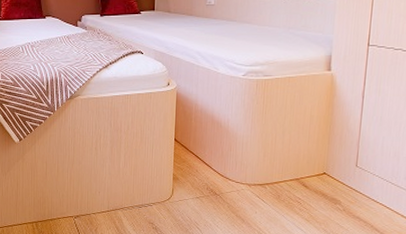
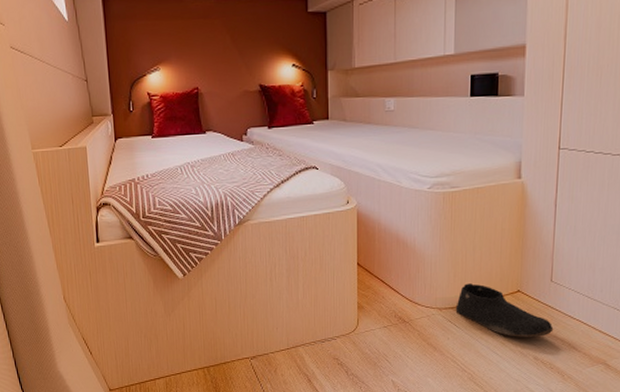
shoe: none [264,163,357,217] -> present [455,283,554,337]

